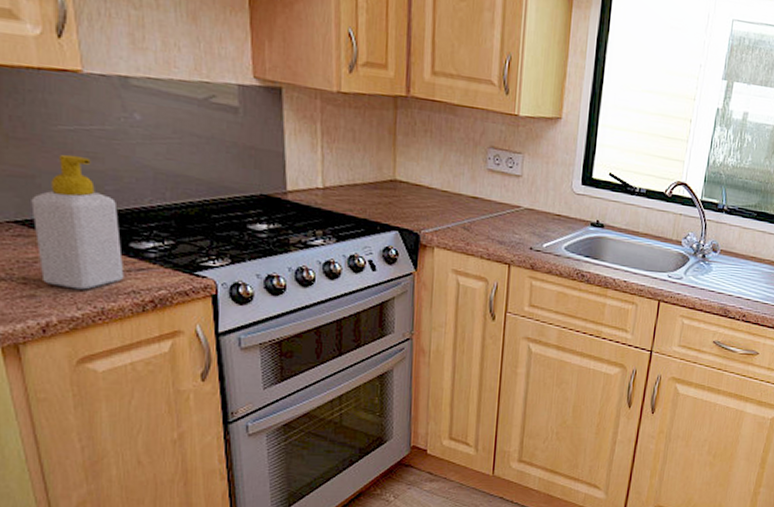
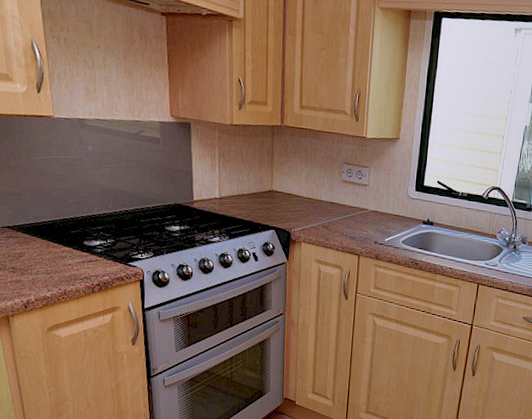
soap bottle: present [31,154,124,290] -> none [18,177,80,276]

